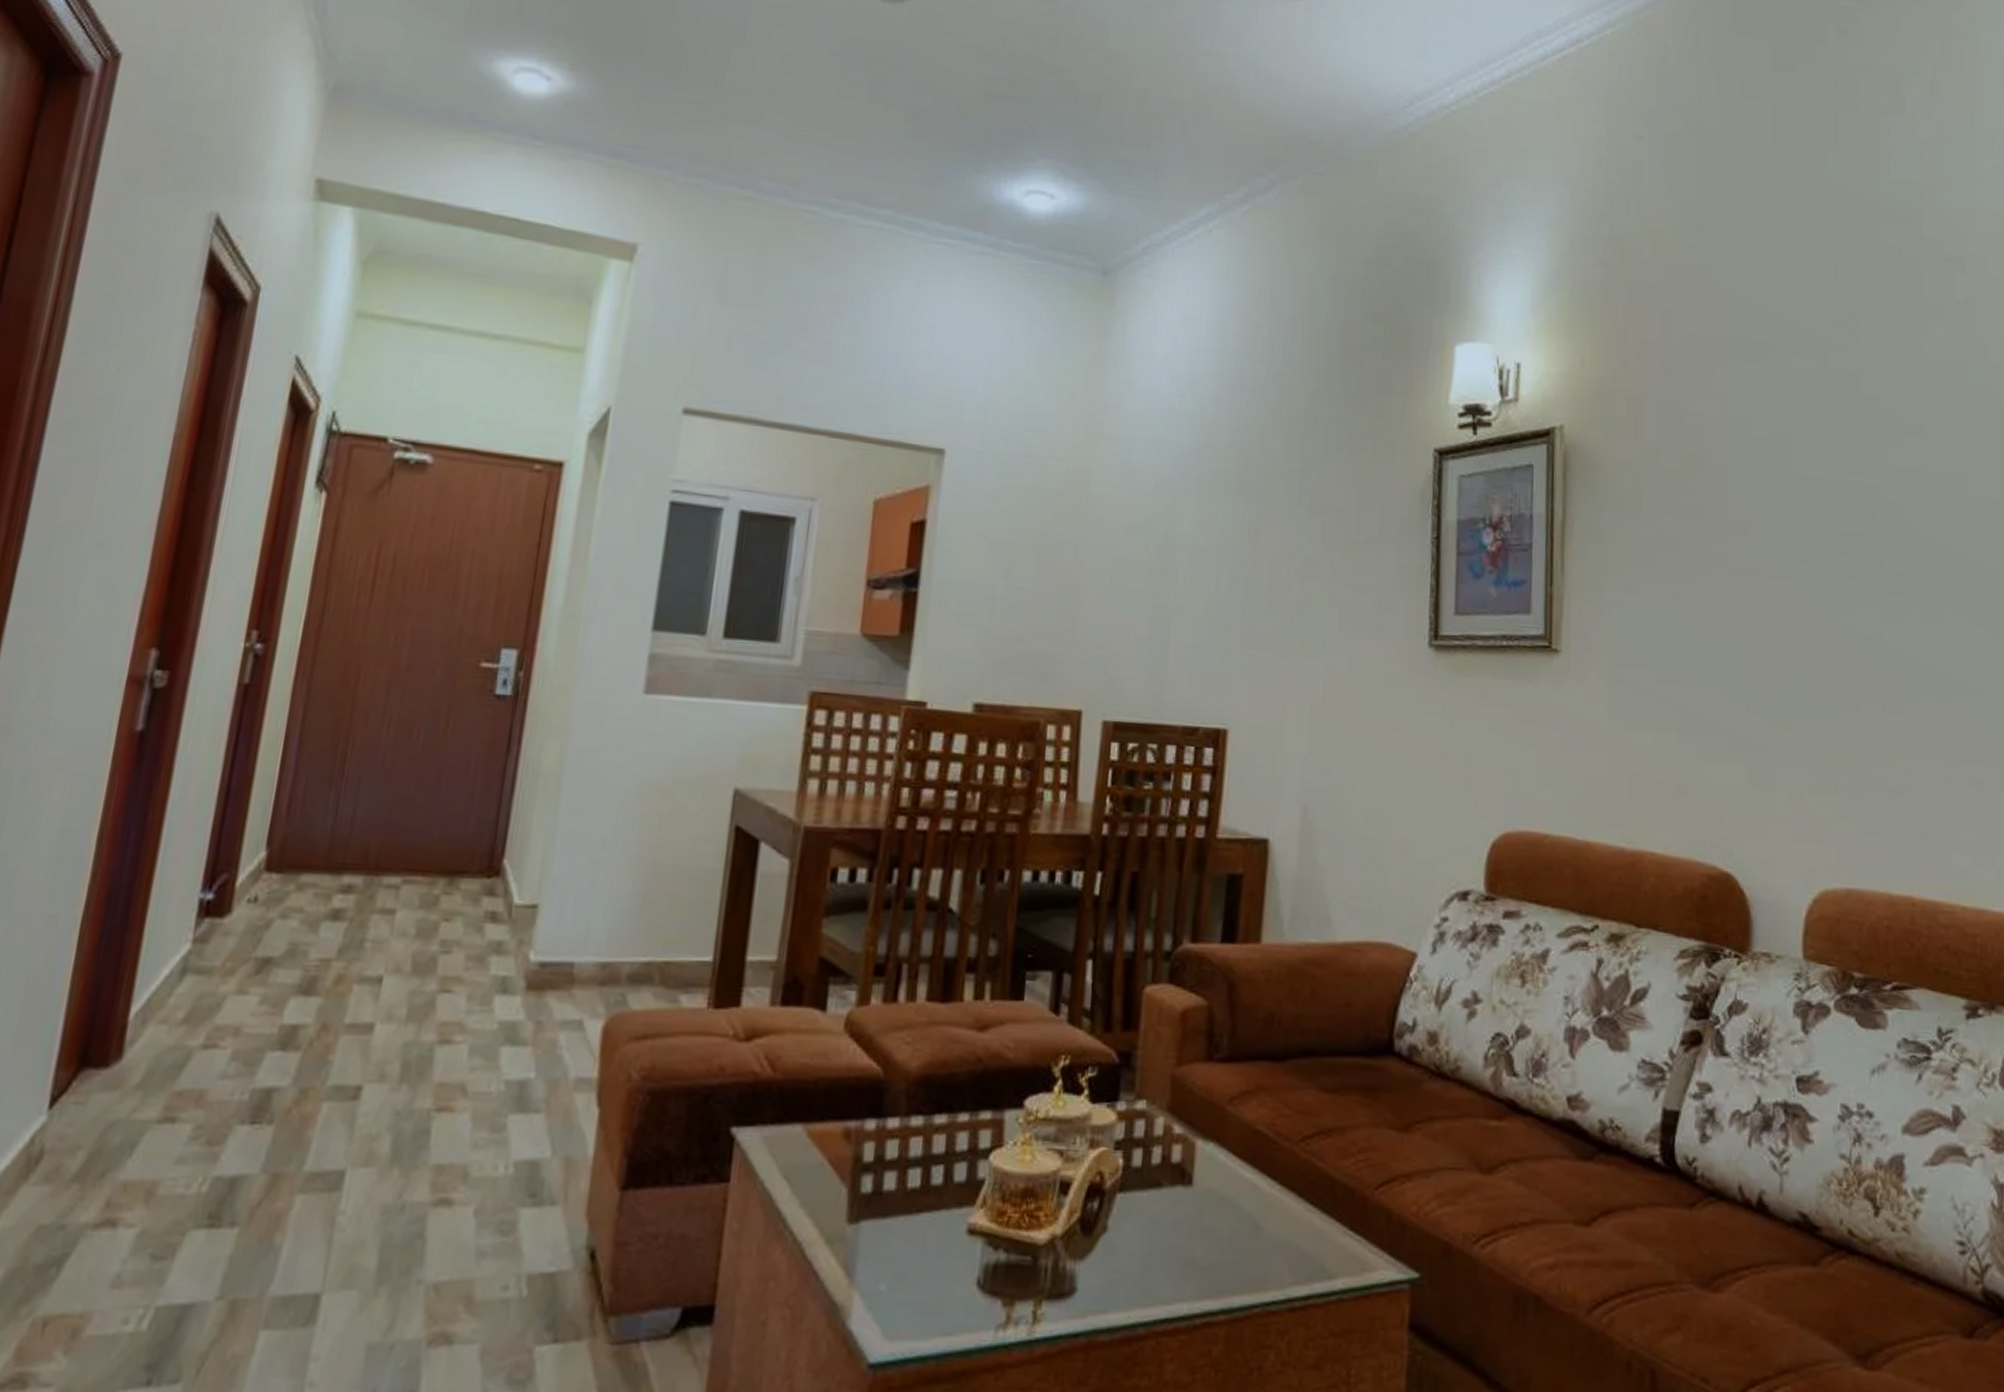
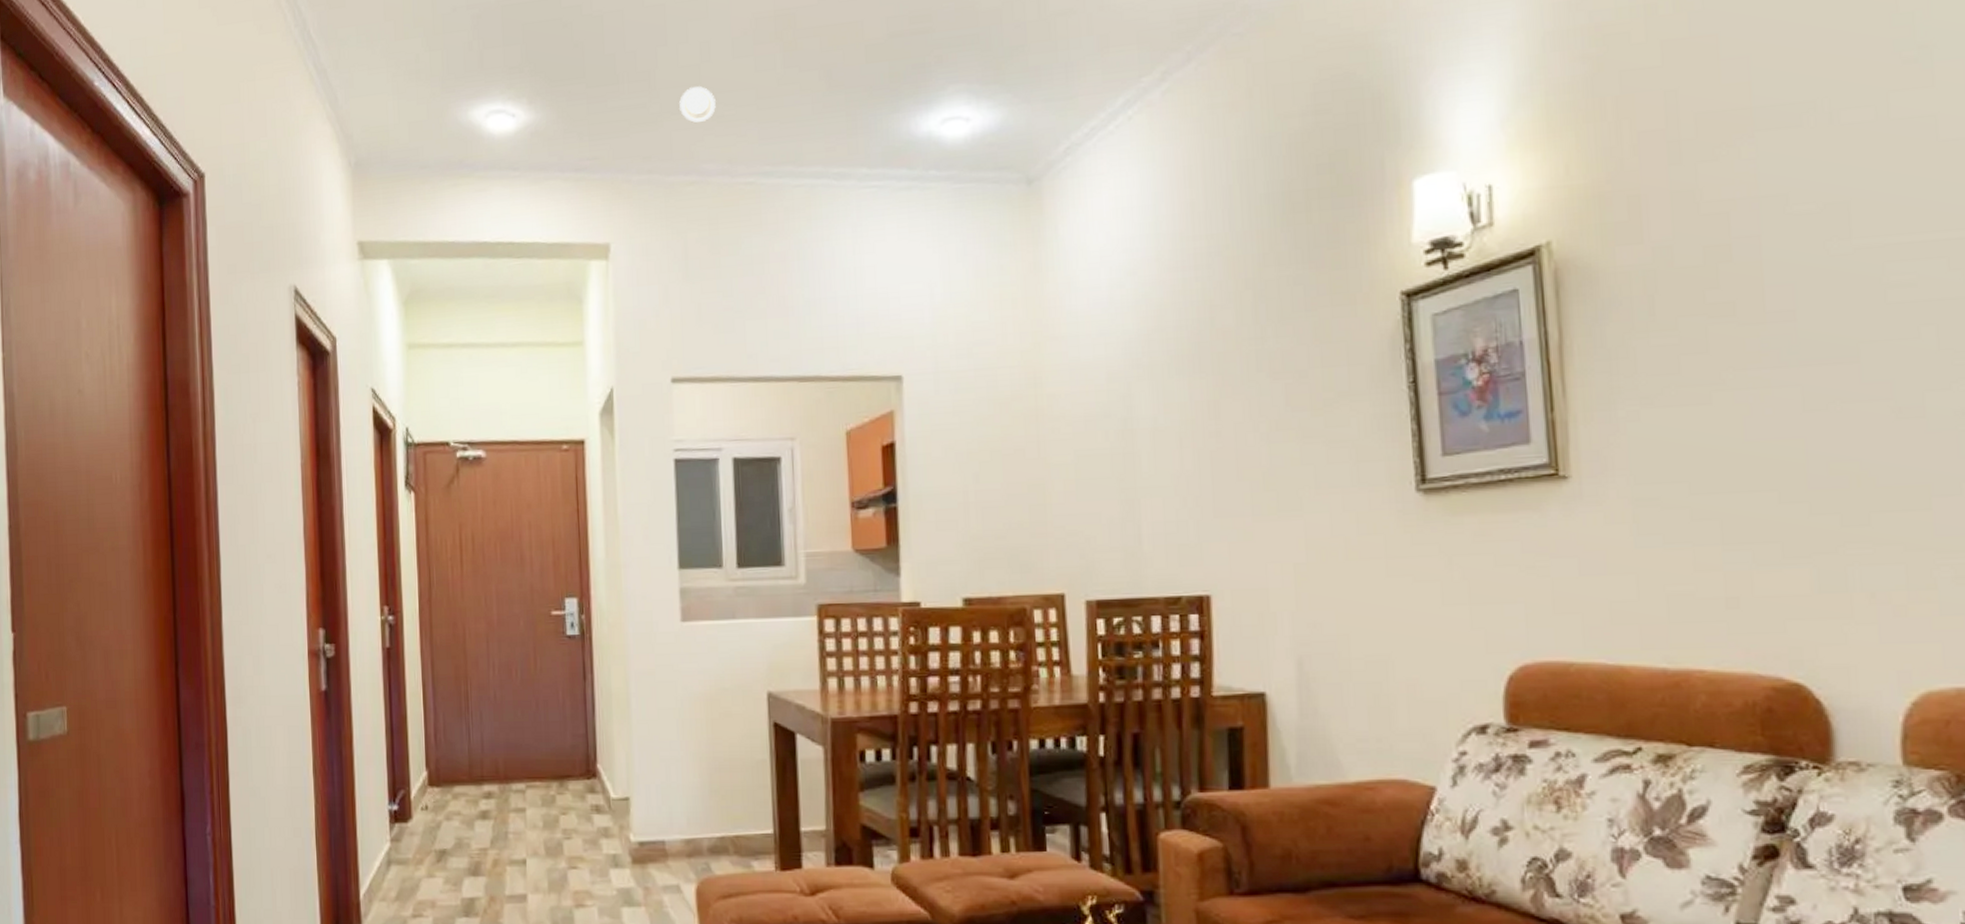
smoke detector: none [746,96,789,137] -> present [679,86,716,123]

